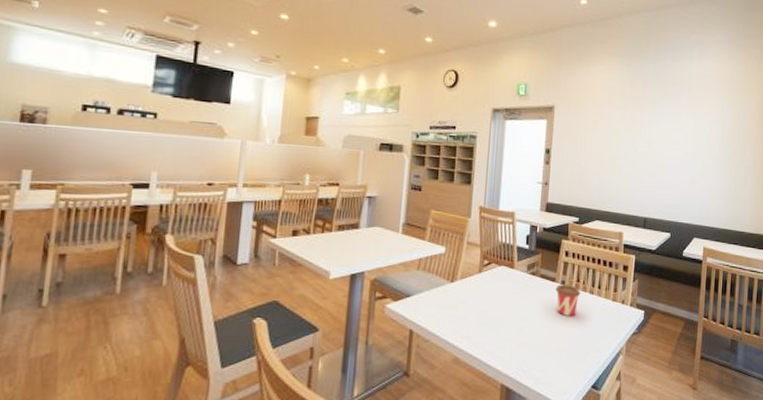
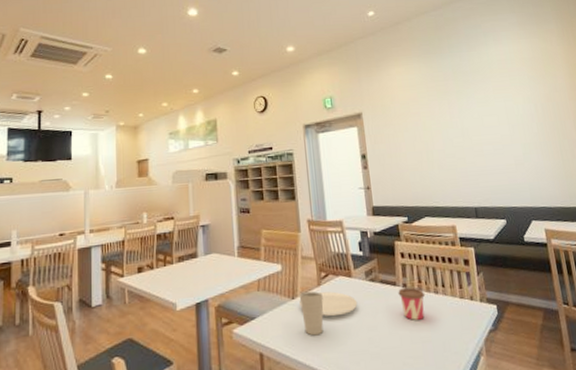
cup: none [458,276,482,320] -> present [299,291,324,336]
plate: none [458,279,515,304] -> present [299,291,358,317]

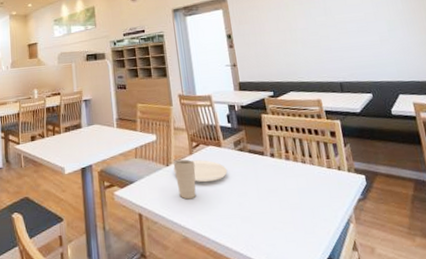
cup: present [398,287,426,320] -> none [266,156,293,188]

